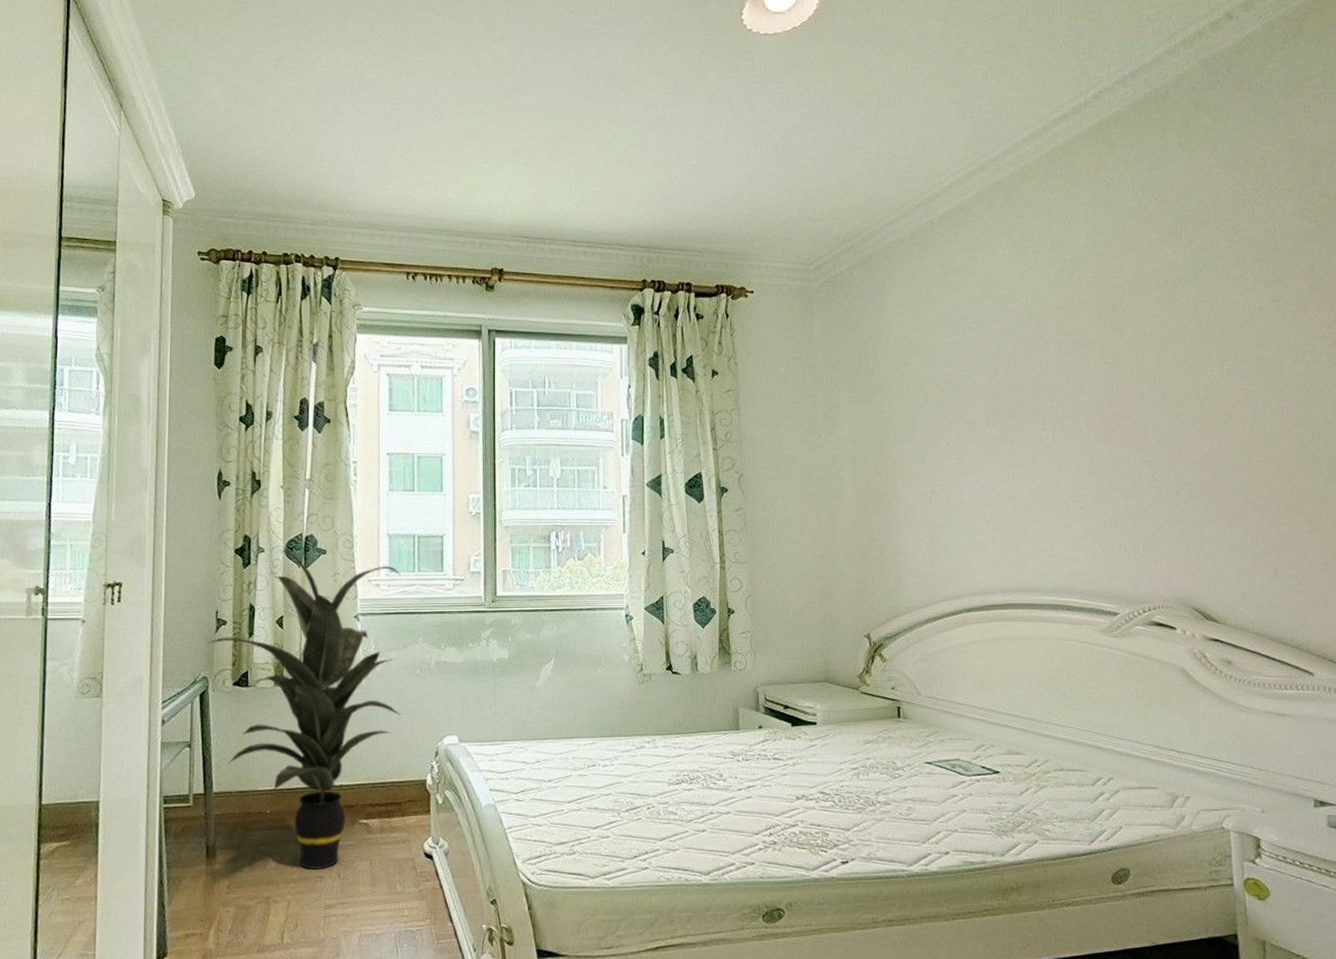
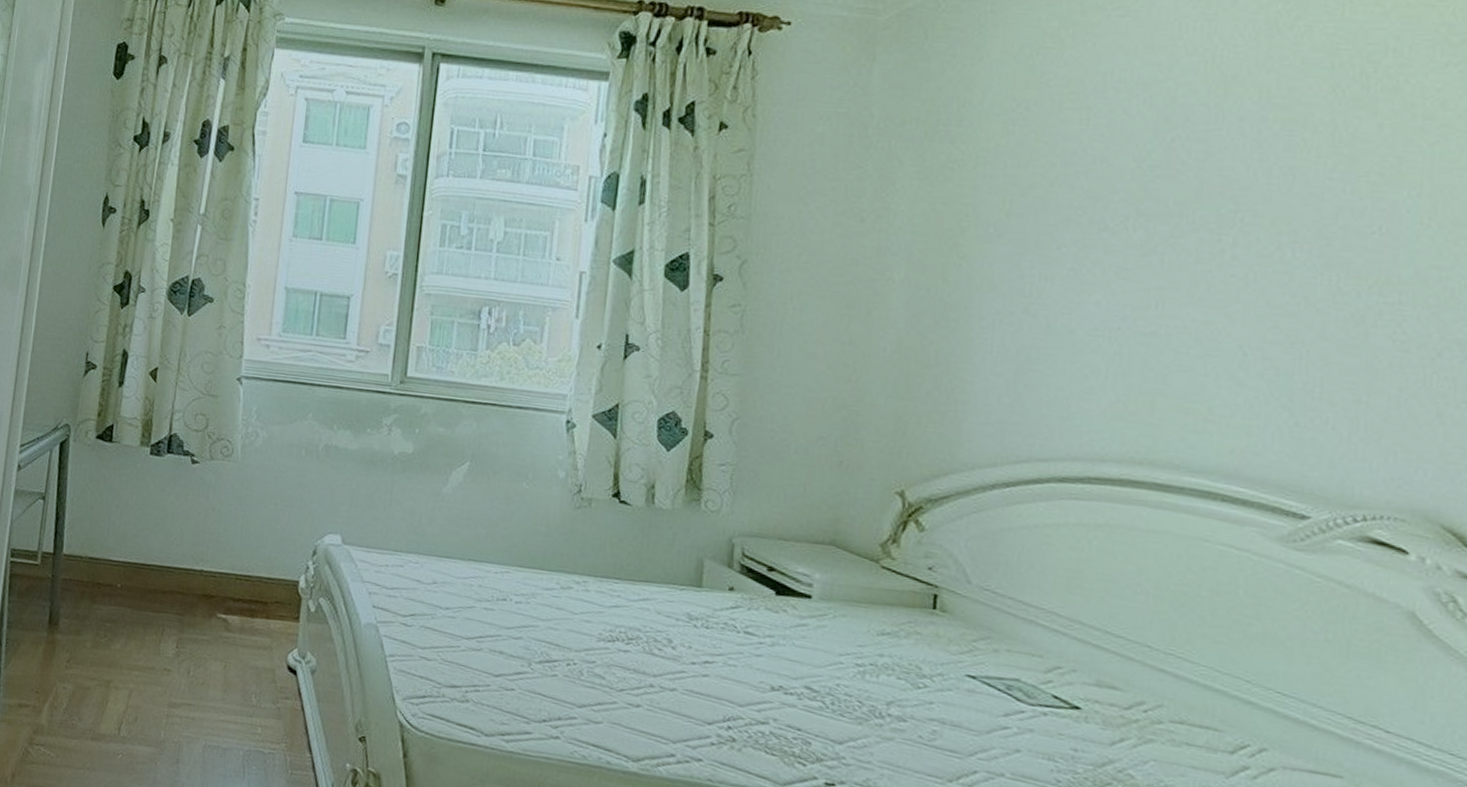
indoor plant: present [208,550,401,869] -> none [74,292,296,662]

